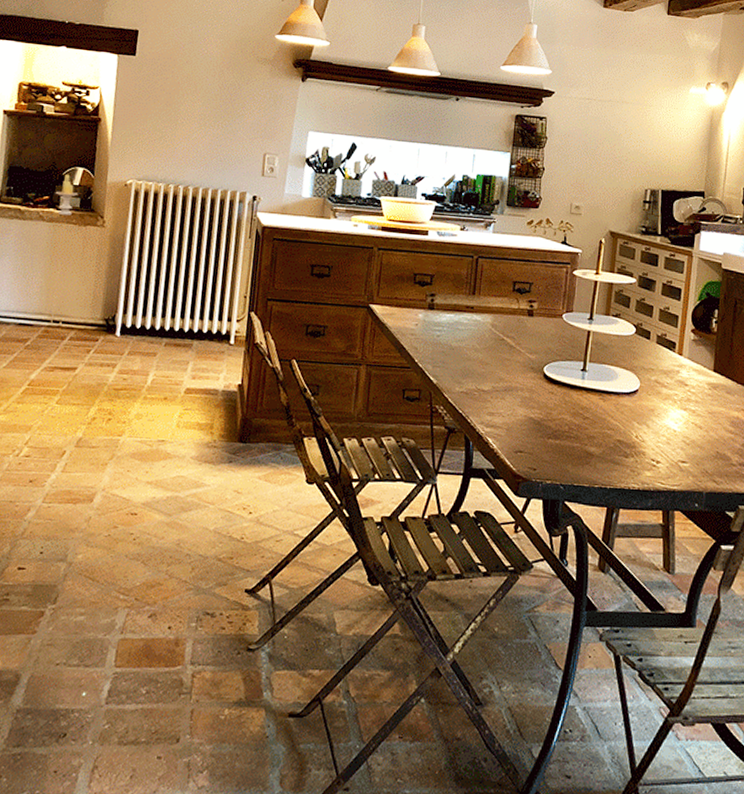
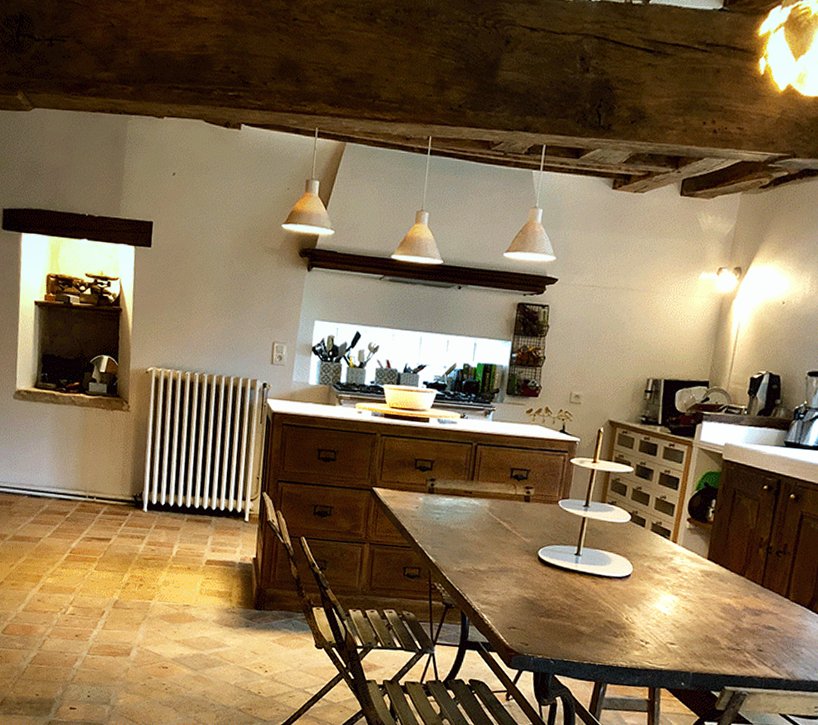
candle: present [55,174,79,215] -> none [84,361,105,400]

